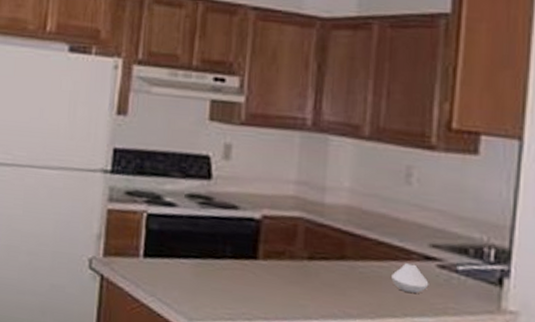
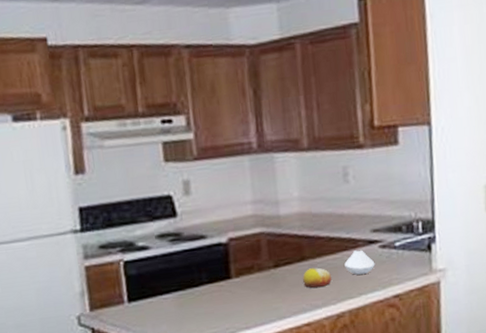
fruit: none [339,270,373,295] -> present [303,267,332,288]

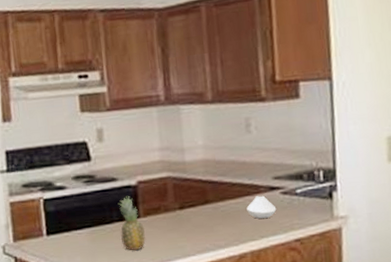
fruit: none [207,255,238,315] -> present [118,196,146,250]
fruit: present [303,267,332,288] -> none [206,210,234,230]

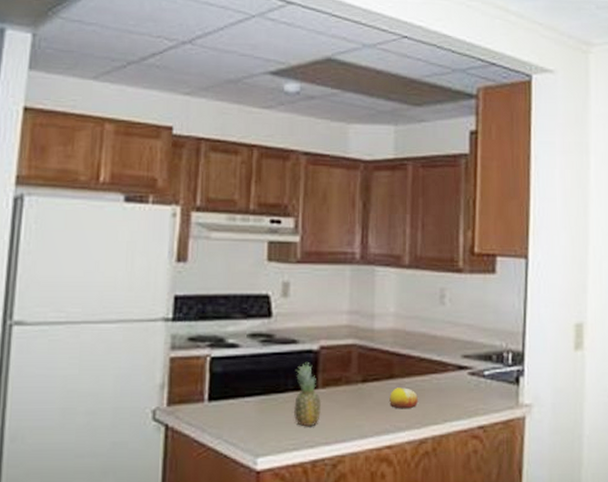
fruit: none [206,210,234,230] -> present [389,387,418,409]
spoon rest: present [247,195,277,219] -> none [433,374,463,401]

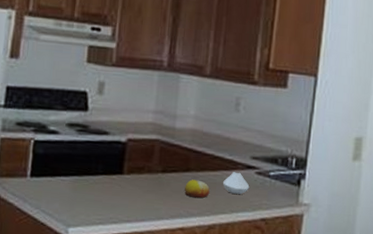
fruit: present [294,363,322,426] -> none [102,151,127,205]
spoon rest: none [433,374,463,401] -> present [223,172,250,195]

